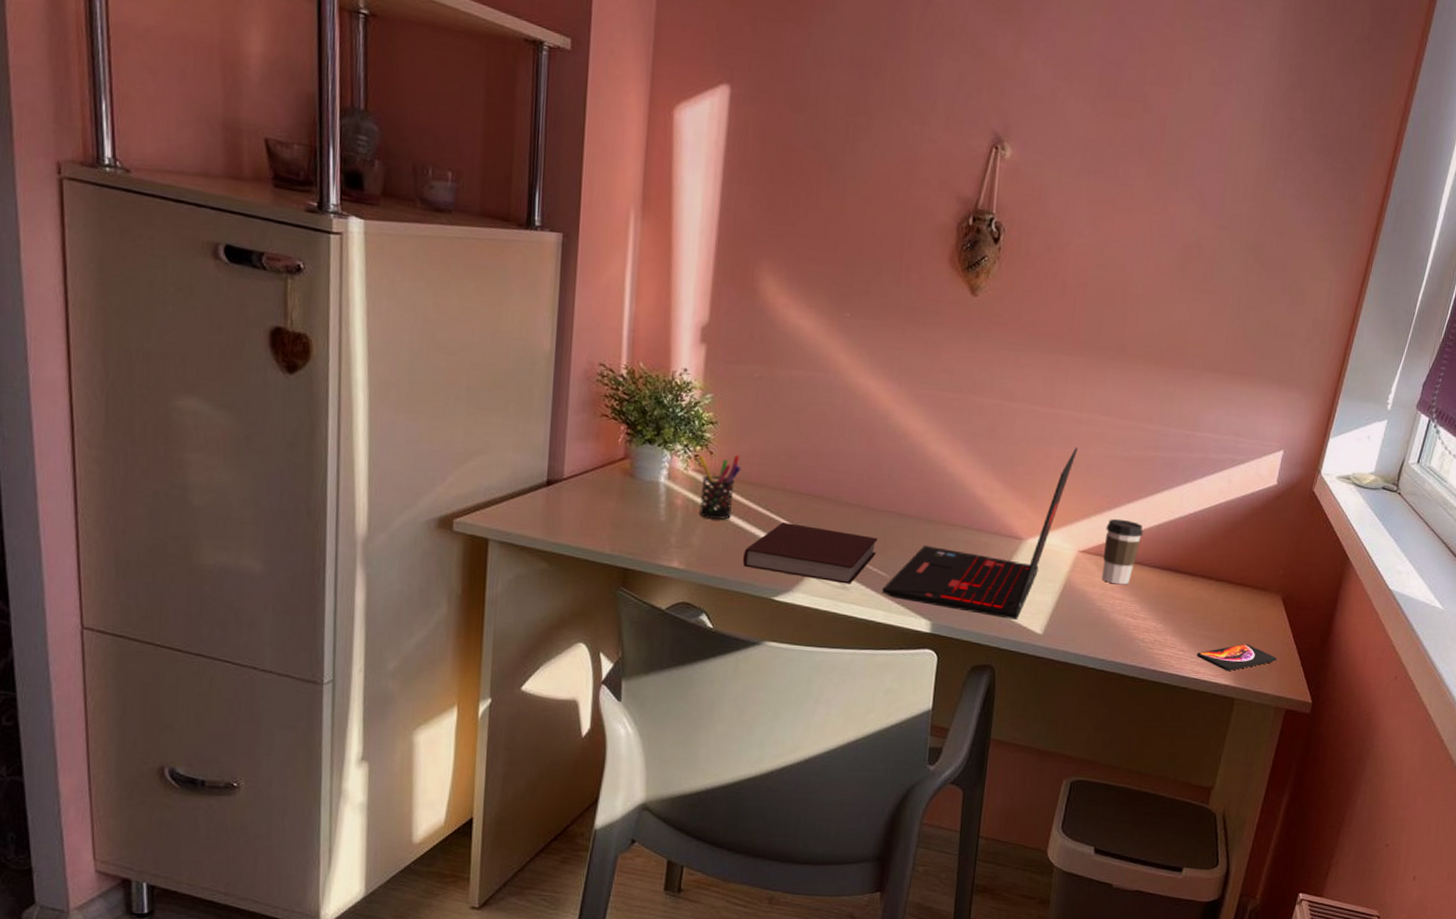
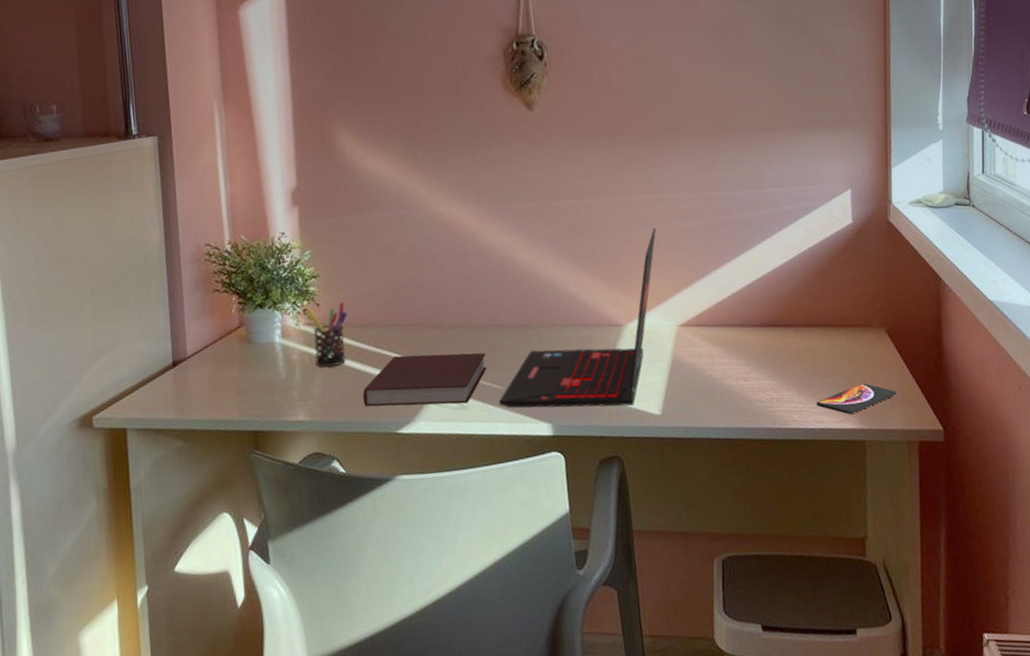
coffee cup: present [1101,518,1143,585] -> none [699,286,736,351]

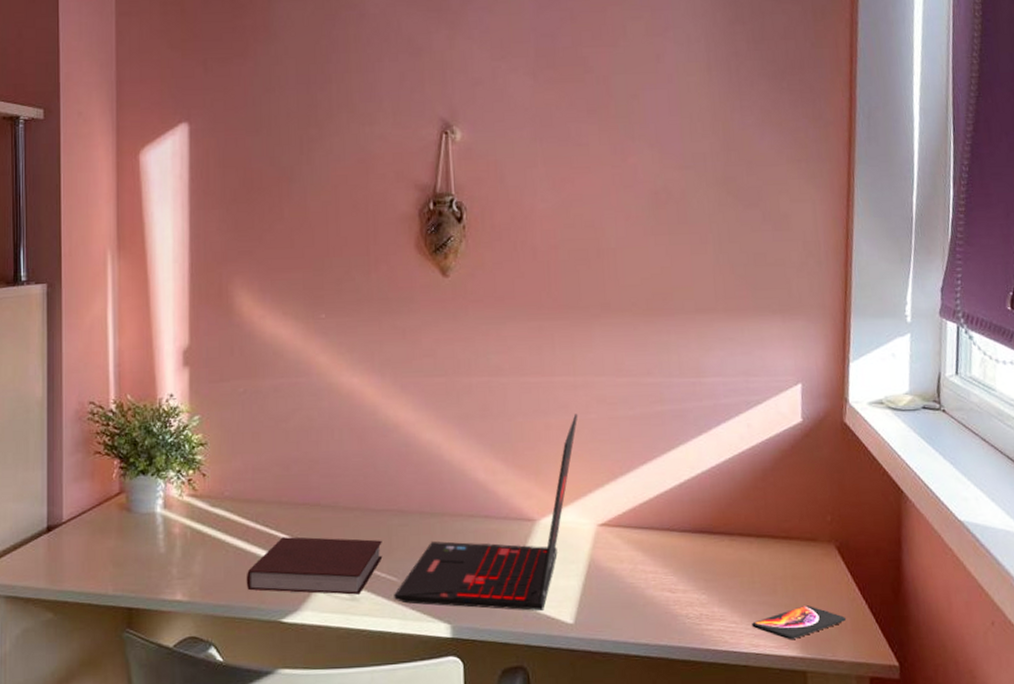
pen holder: present [306,302,348,367] -> none [191,474,235,543]

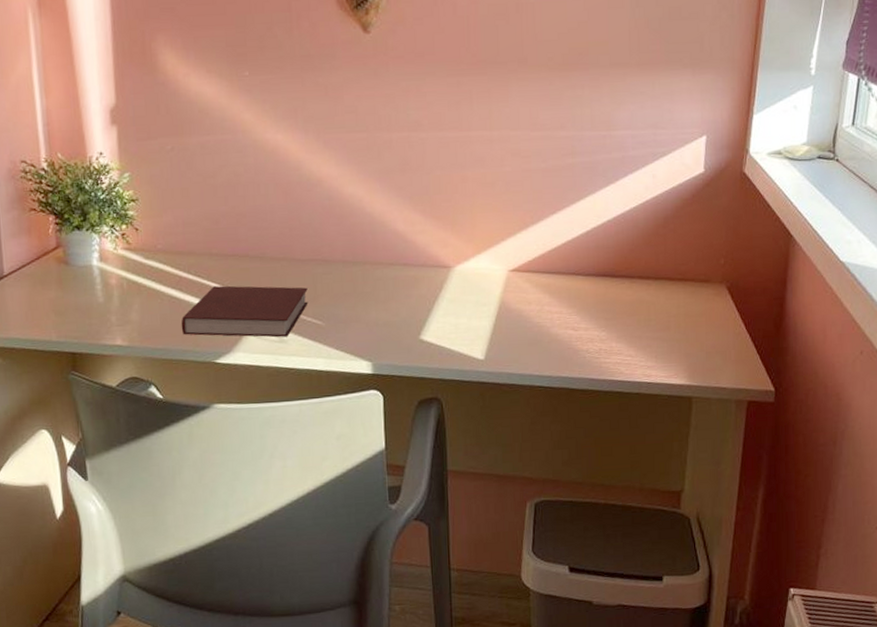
laptop: present [394,413,578,611] -> none [319,166,494,349]
smartphone: present [752,605,847,639] -> none [646,340,731,370]

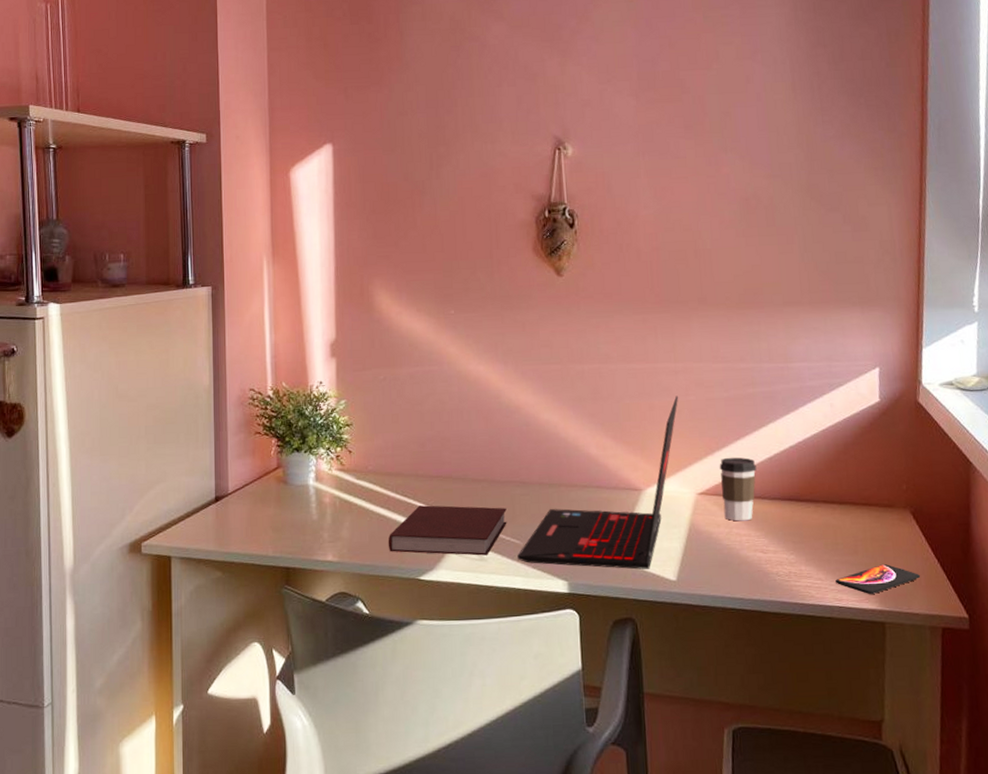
laptop: none [319,166,494,349] -> present [517,396,679,570]
coffee cup: none [533,231,572,299] -> present [719,457,757,521]
smartphone: none [646,340,731,370] -> present [835,564,921,594]

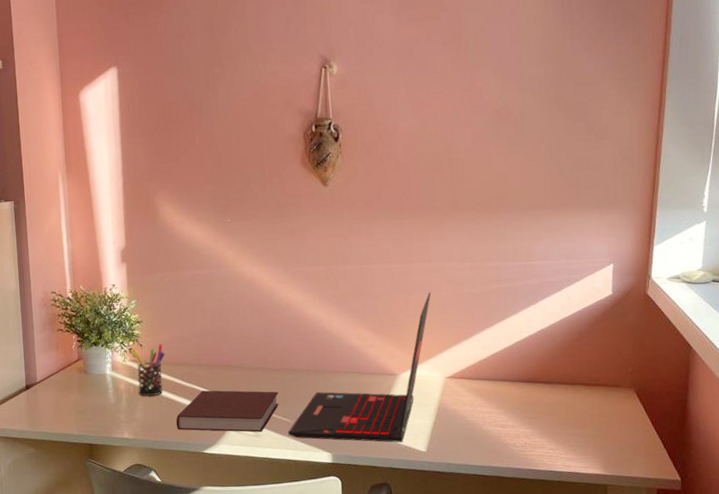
pen holder: none [339,451,378,511] -> present [132,344,165,396]
coffee cup: present [719,457,757,521] -> none [466,345,499,401]
smartphone: present [835,564,921,594] -> none [565,436,641,461]

